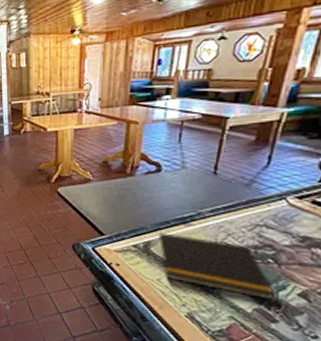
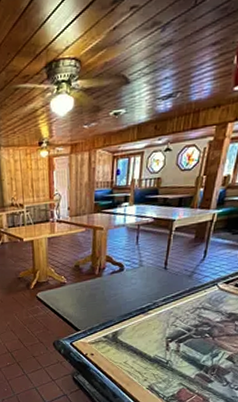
notepad: present [155,232,275,300] -> none [121,322,211,366]

